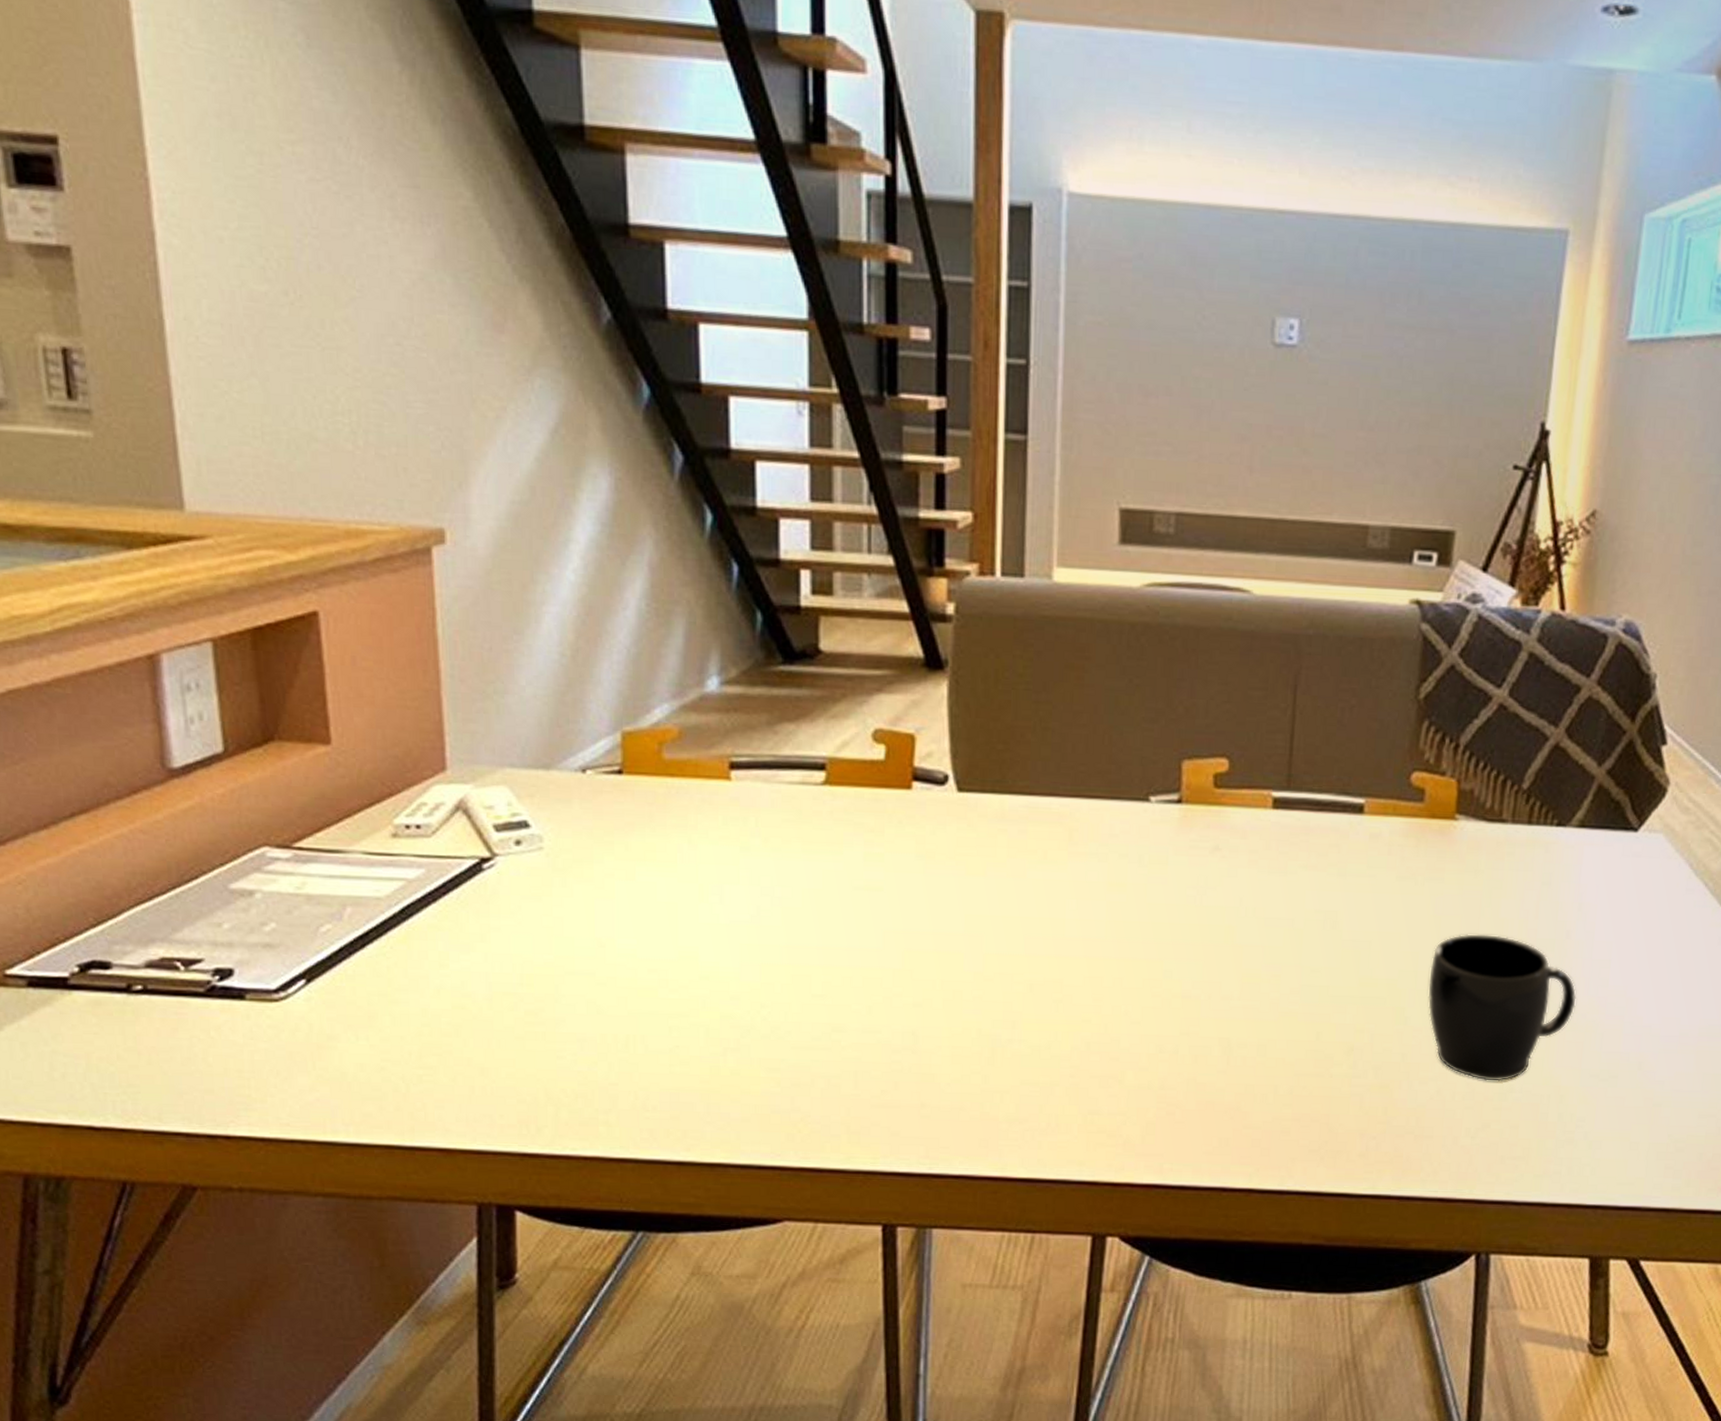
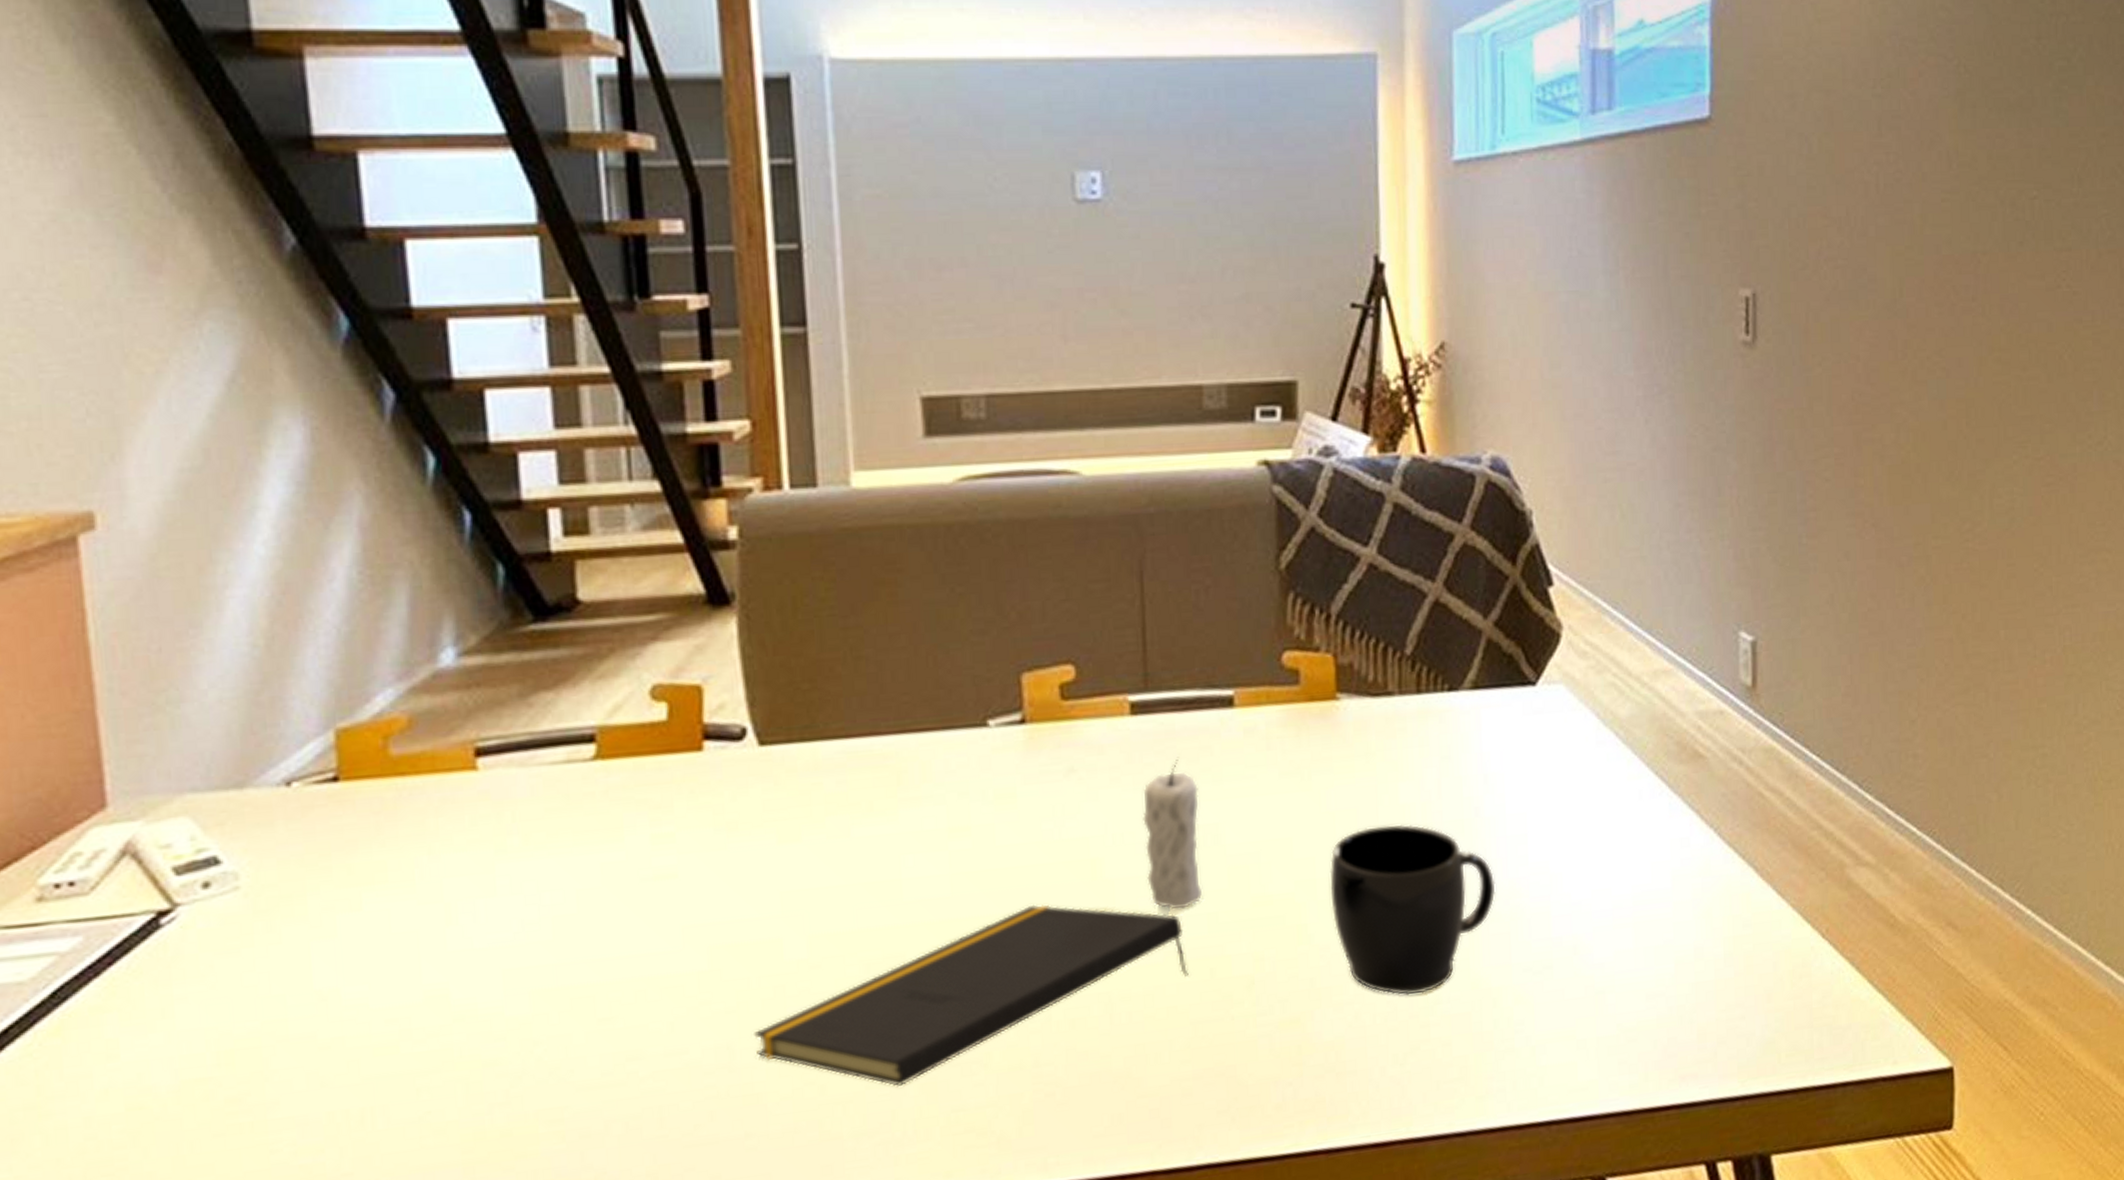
notepad: none [934,956,1298,1087] -> present [754,904,1189,1088]
candle: none [1271,850,1324,979] -> present [1142,757,1203,910]

